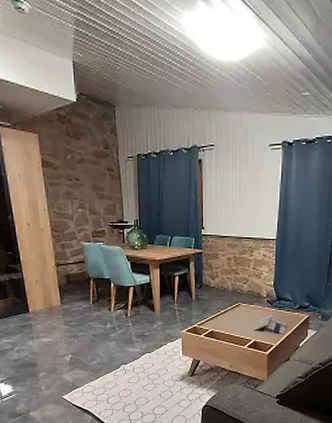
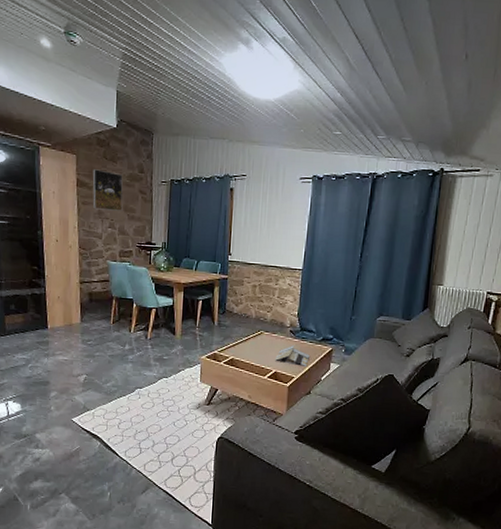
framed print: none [56,148,91,190] -> present [92,169,123,211]

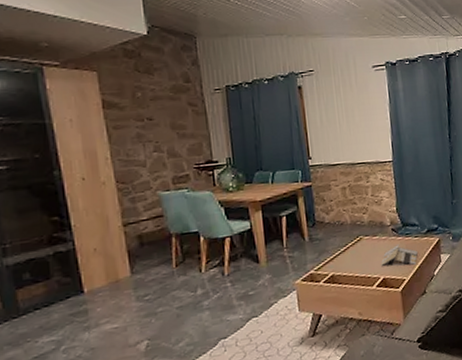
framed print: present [92,169,123,211] -> none [122,85,170,133]

